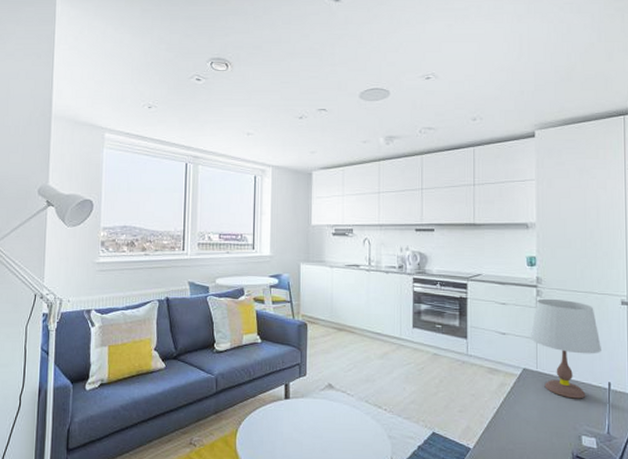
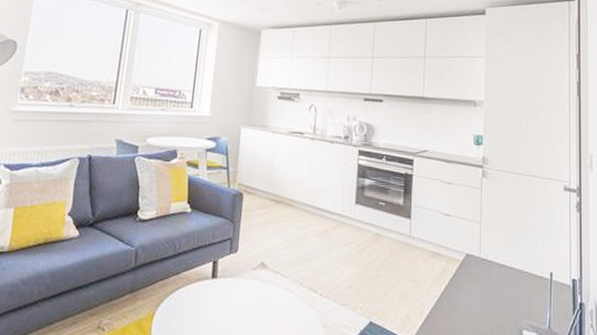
table lamp: present [530,298,601,399] -> none [474,180,544,290]

